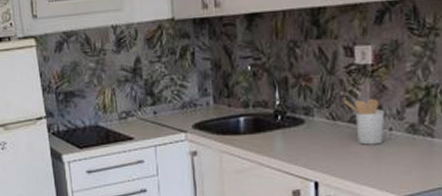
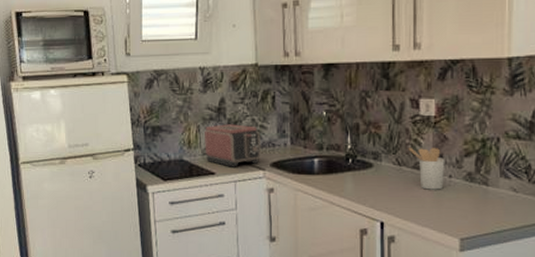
toaster: none [120,85,181,131] -> present [205,124,261,167]

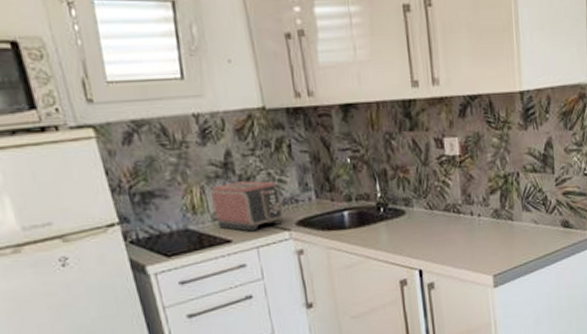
utensil holder: present [408,147,445,190] -> none [438,187,474,232]

